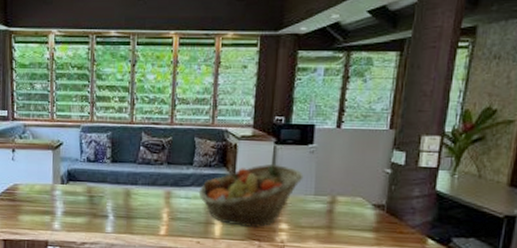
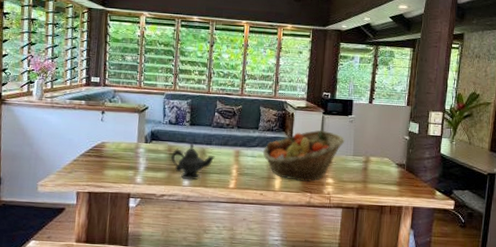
teapot: none [91,183,142,226] -> present [171,143,215,180]

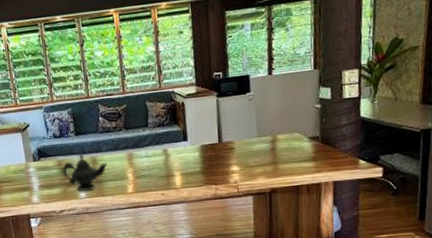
fruit basket: present [262,130,345,182] -> none [156,115,246,174]

